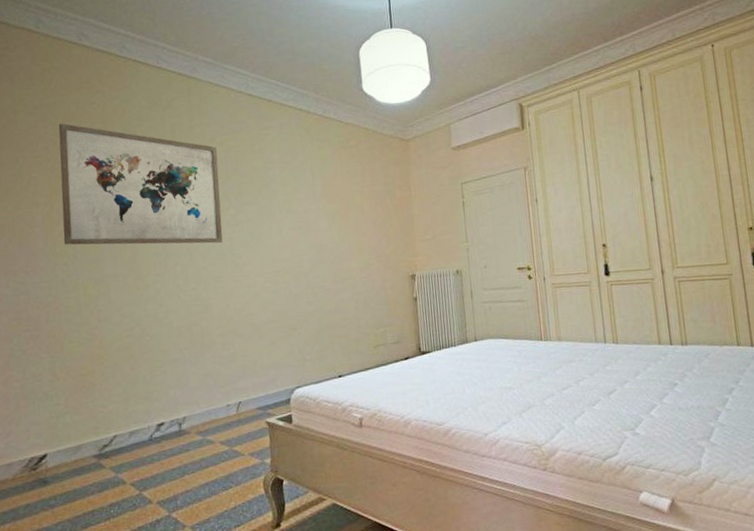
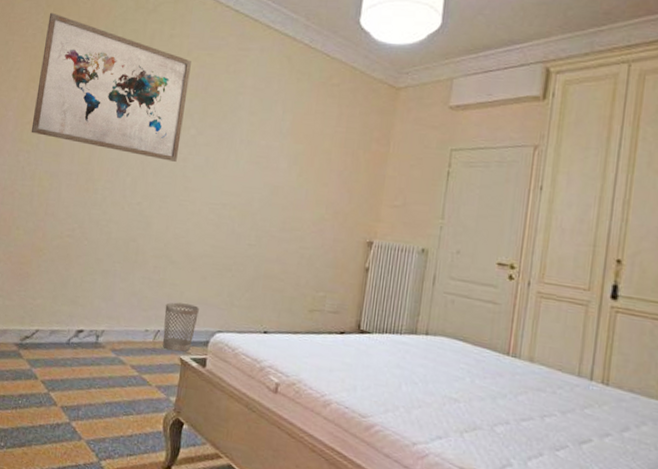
wastebasket: none [241,369,275,418] -> present [163,302,199,352]

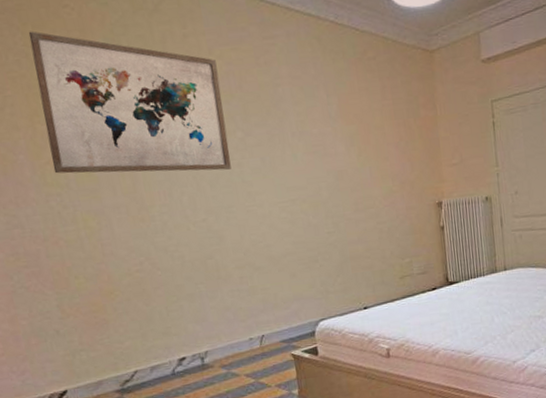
wastebasket: present [163,302,199,352] -> none [262,302,299,351]

